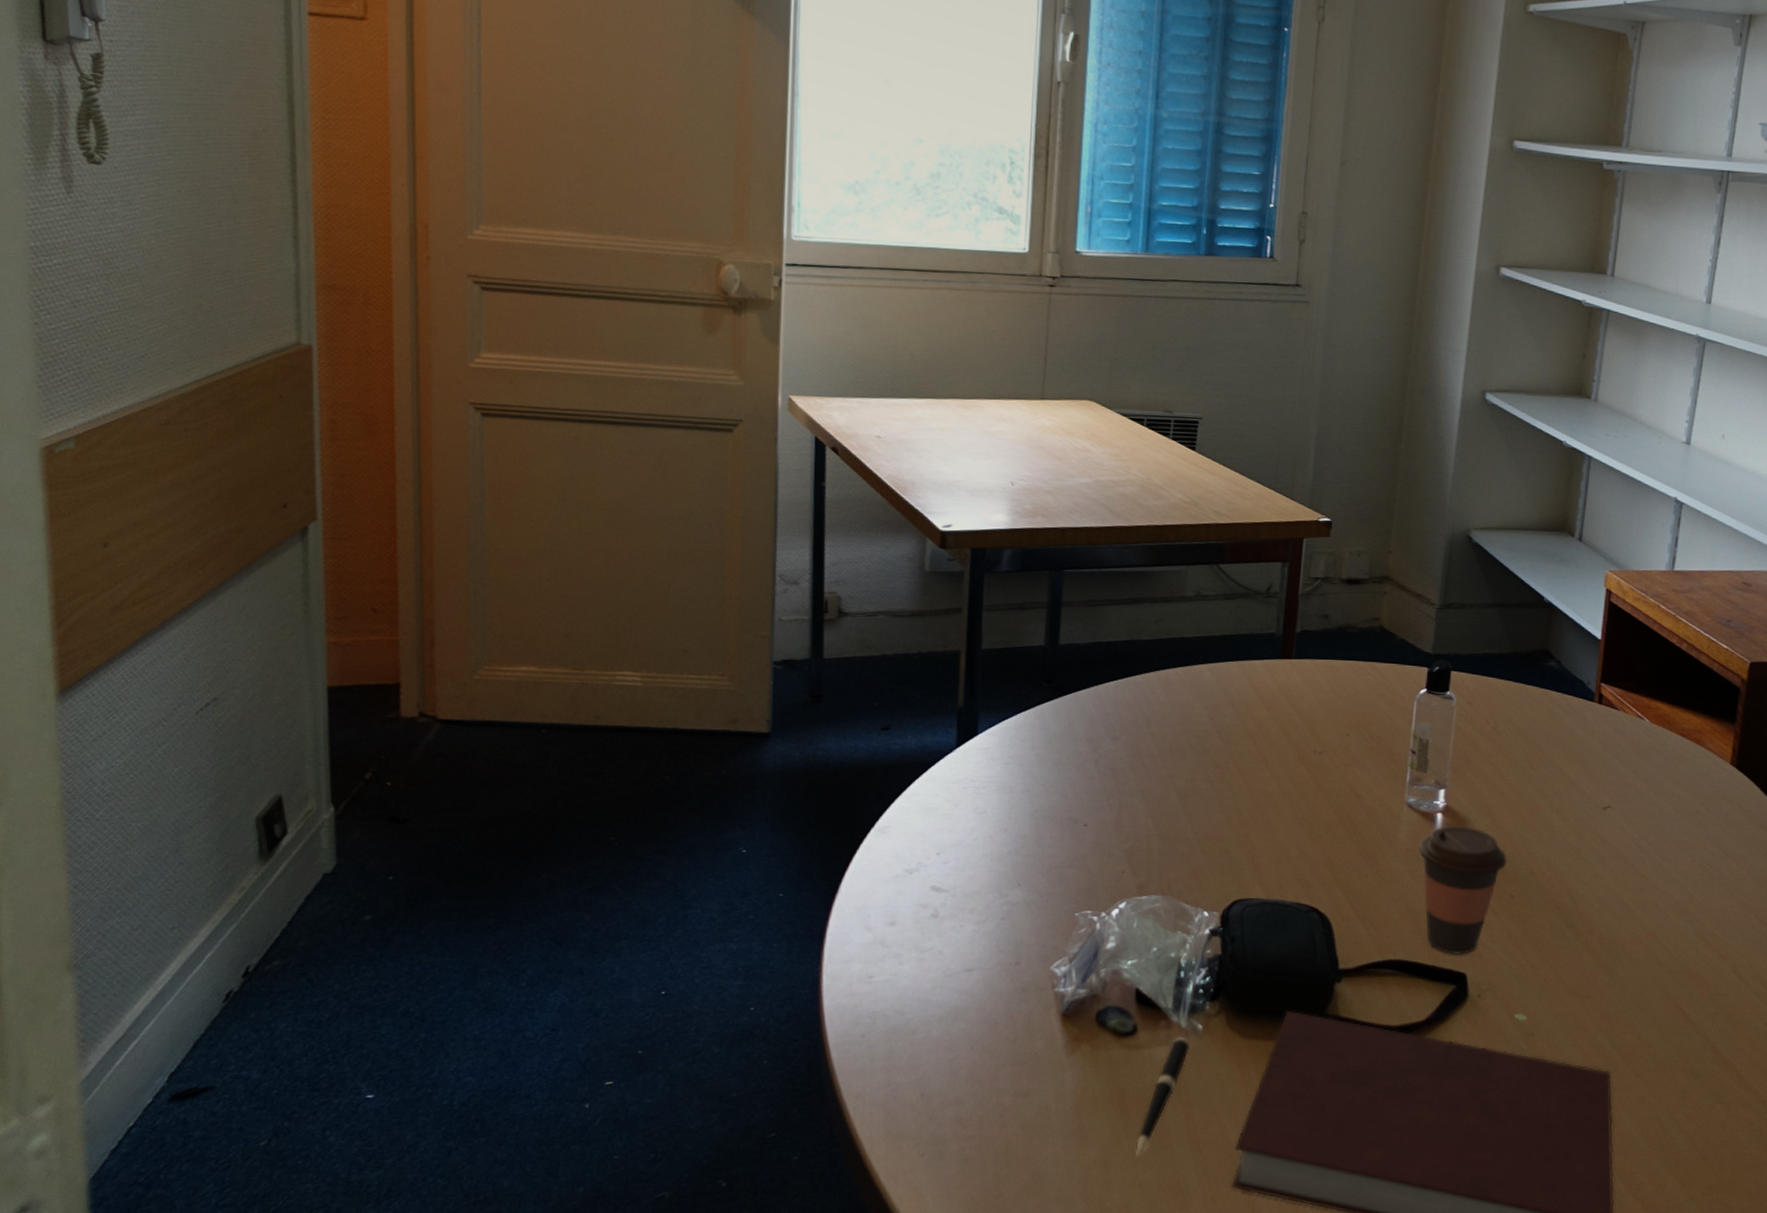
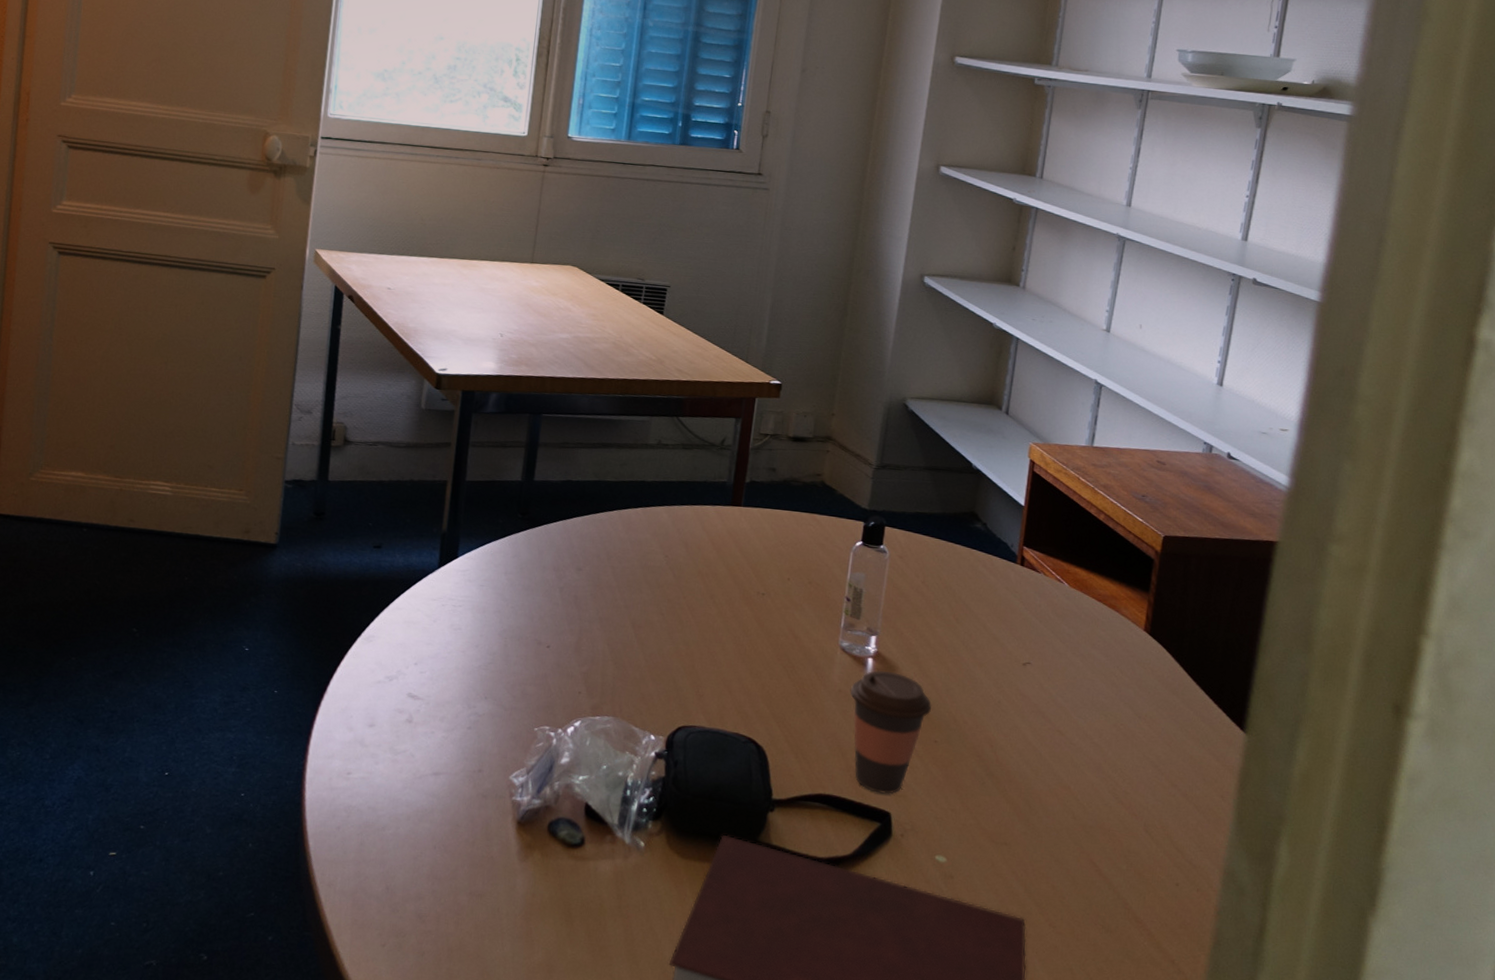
pen: present [1136,1037,1191,1158] -> none [577,852,633,965]

